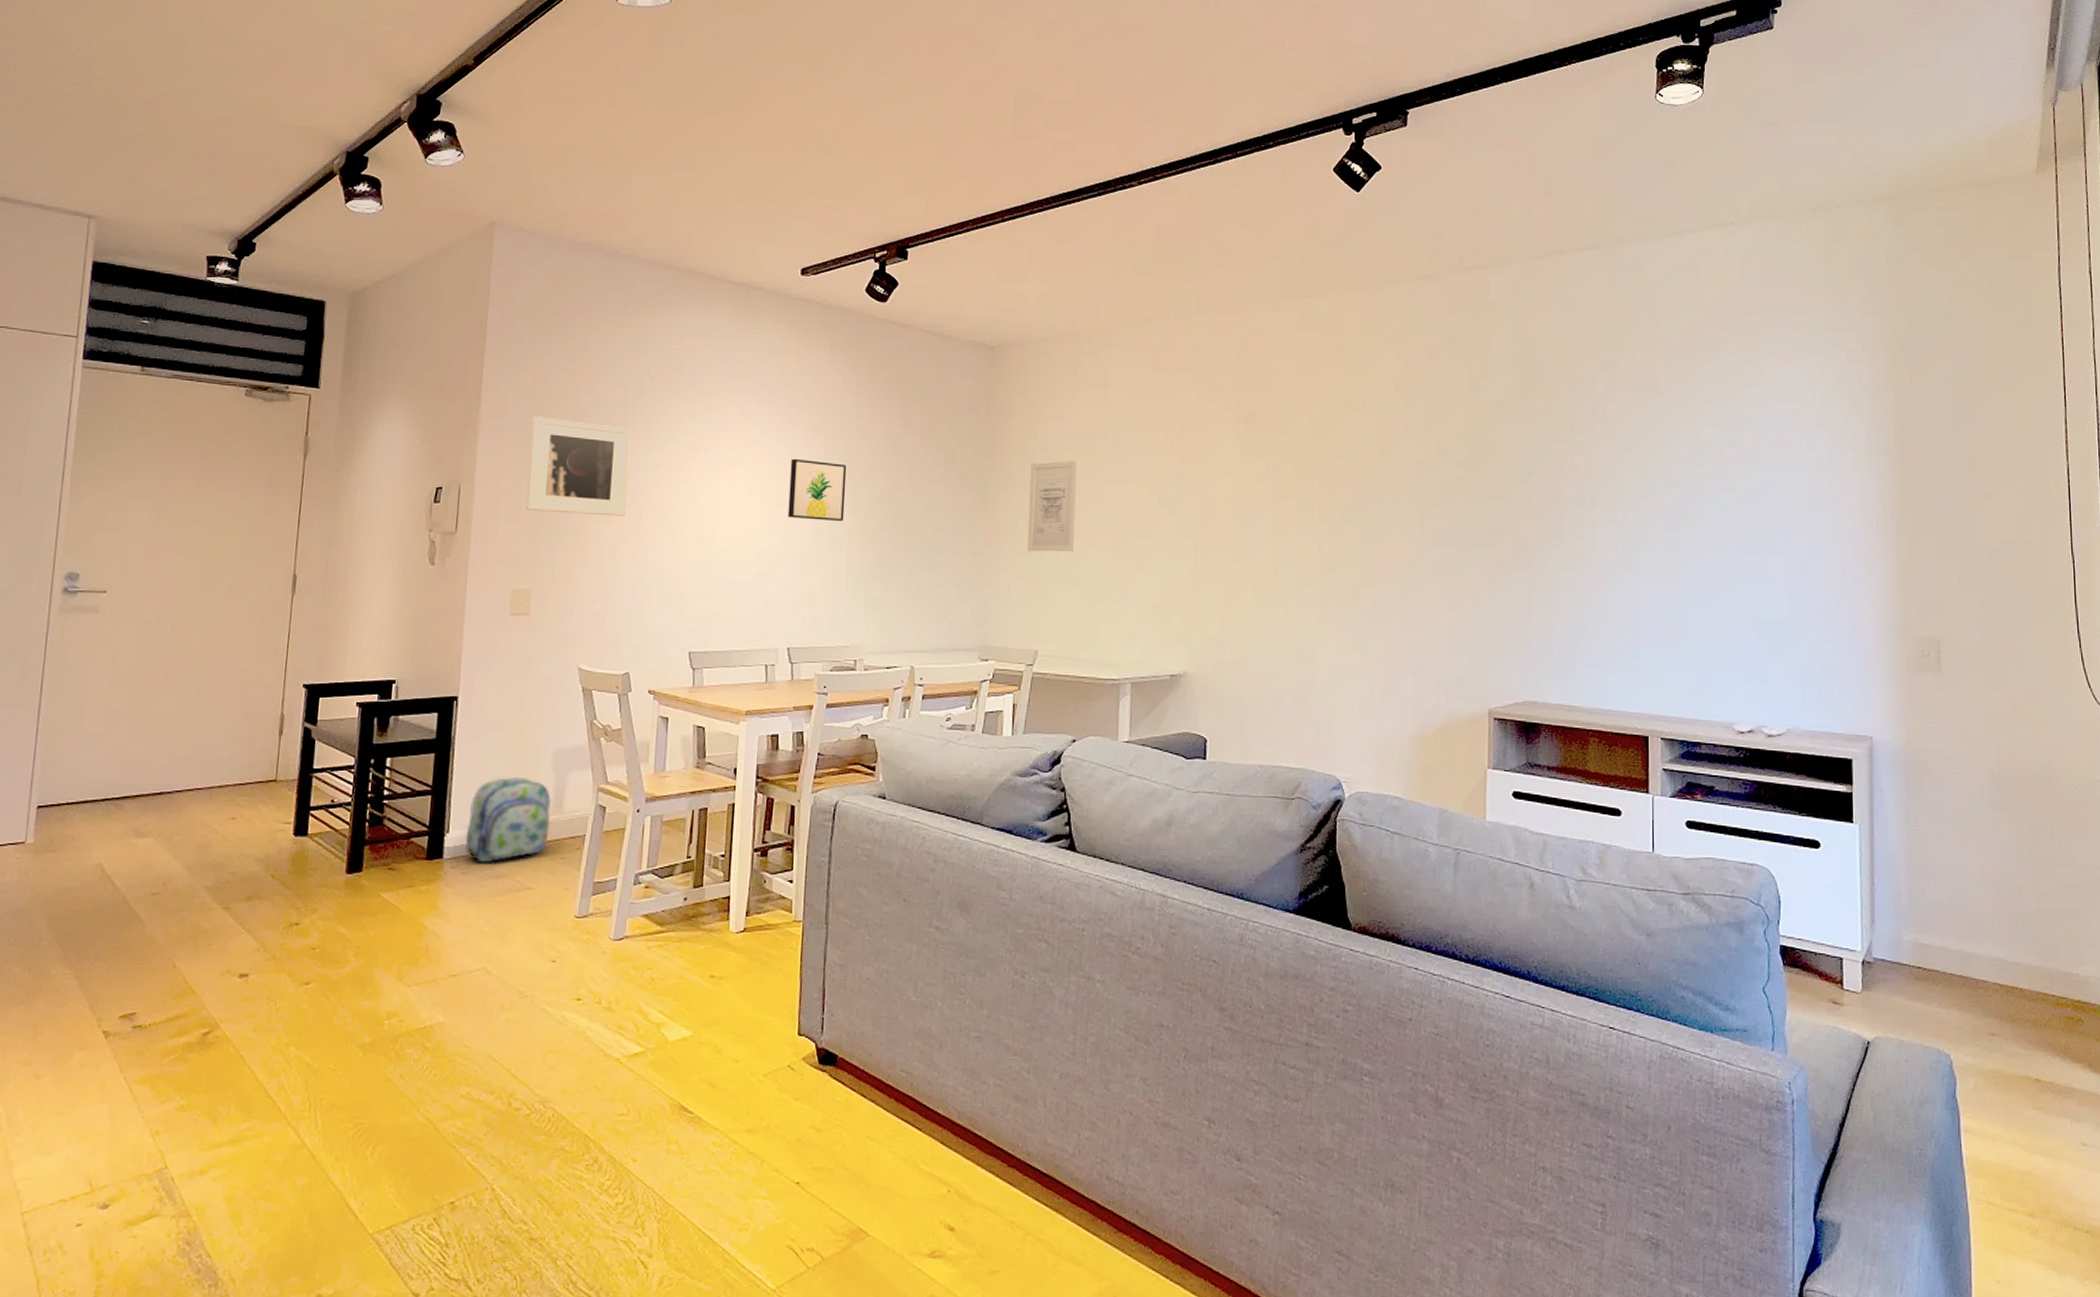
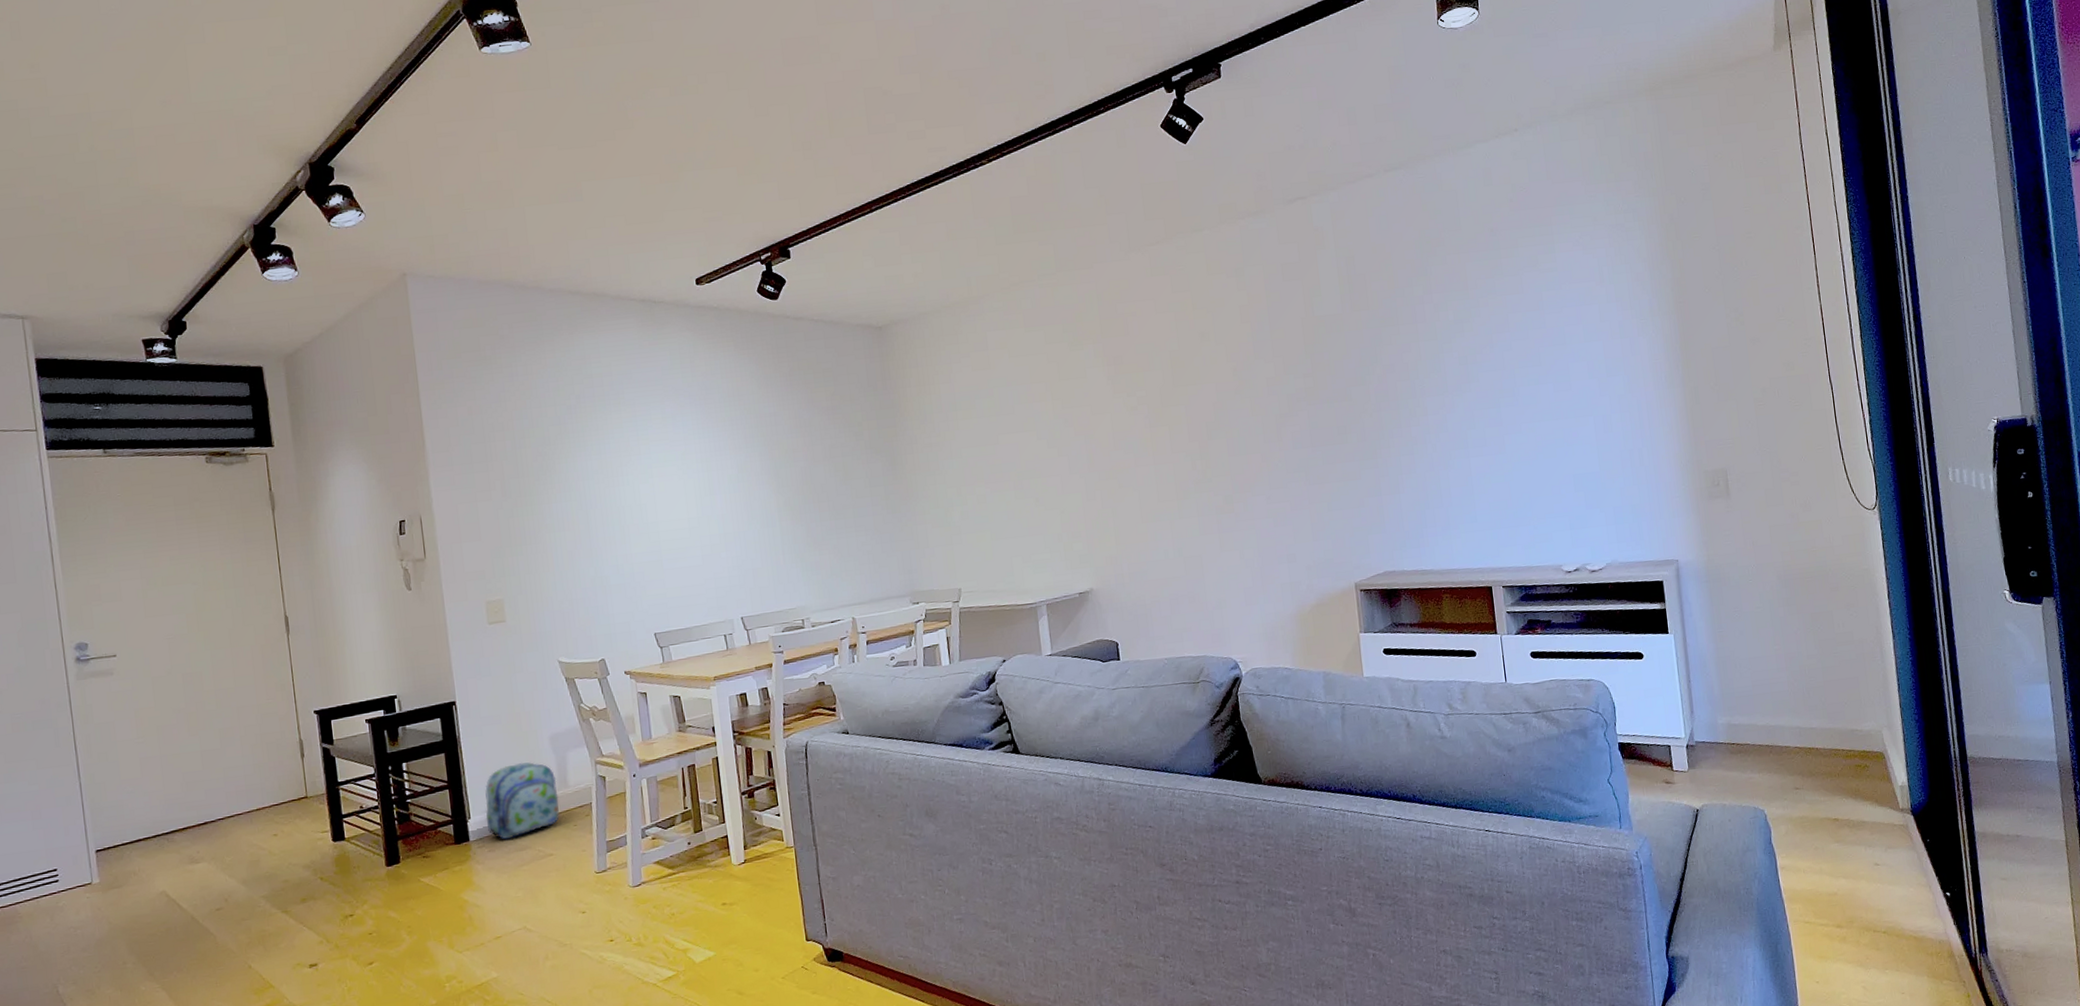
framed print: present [525,416,631,516] -> none [475,444,576,530]
wall art: present [788,458,847,521] -> none [716,449,772,504]
wall art: present [1027,460,1077,552] -> none [930,418,979,504]

